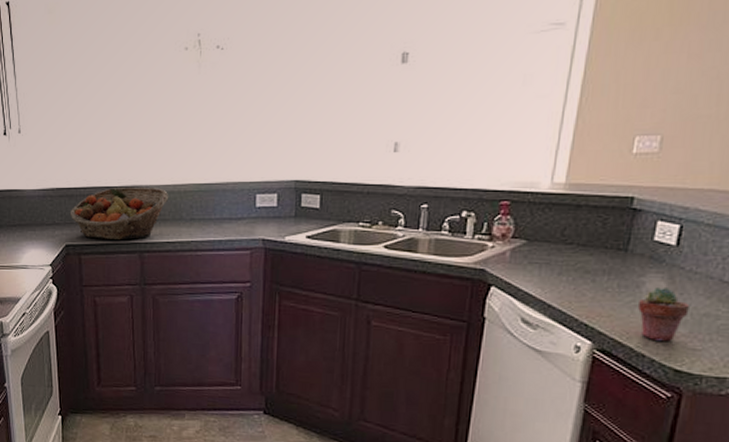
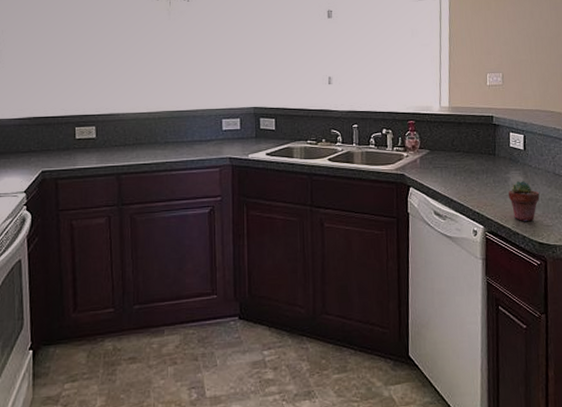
fruit basket: present [69,188,169,240] -> none [46,115,145,164]

